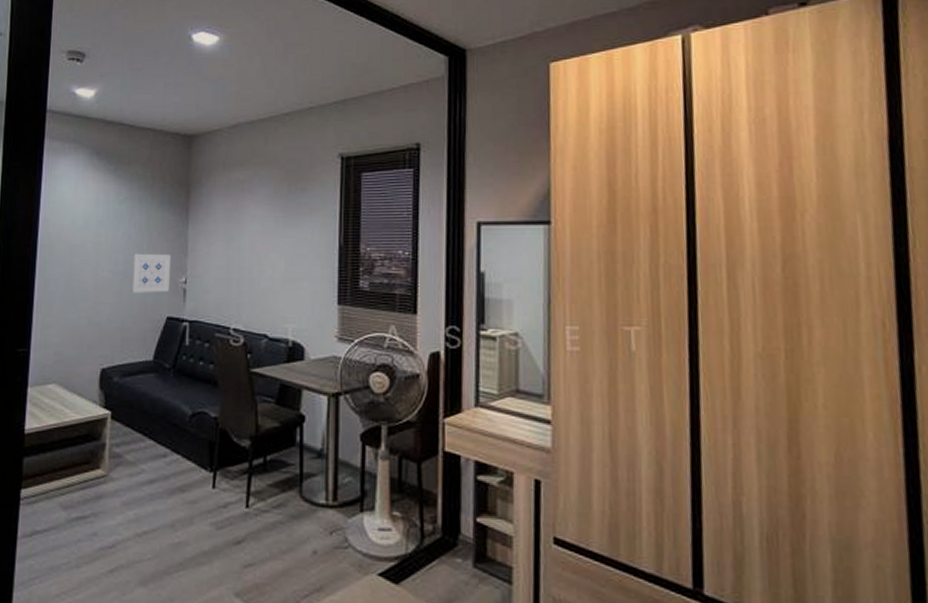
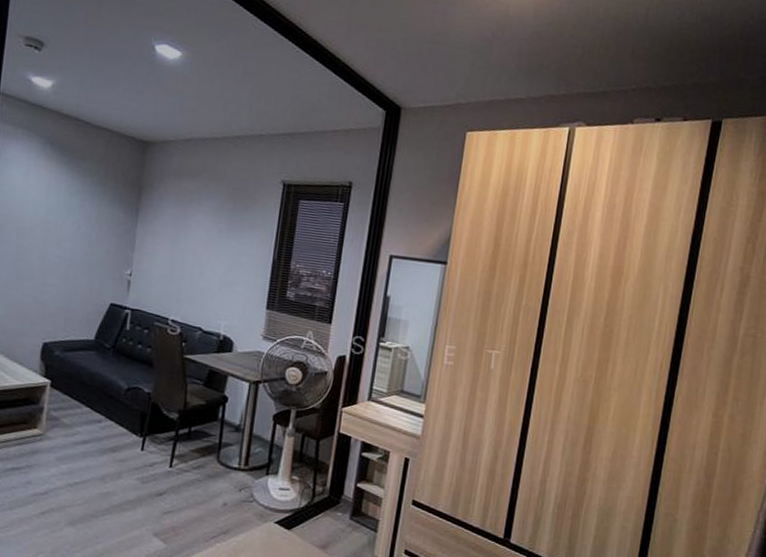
wall art: present [131,253,172,293] -> none [77,243,119,281]

